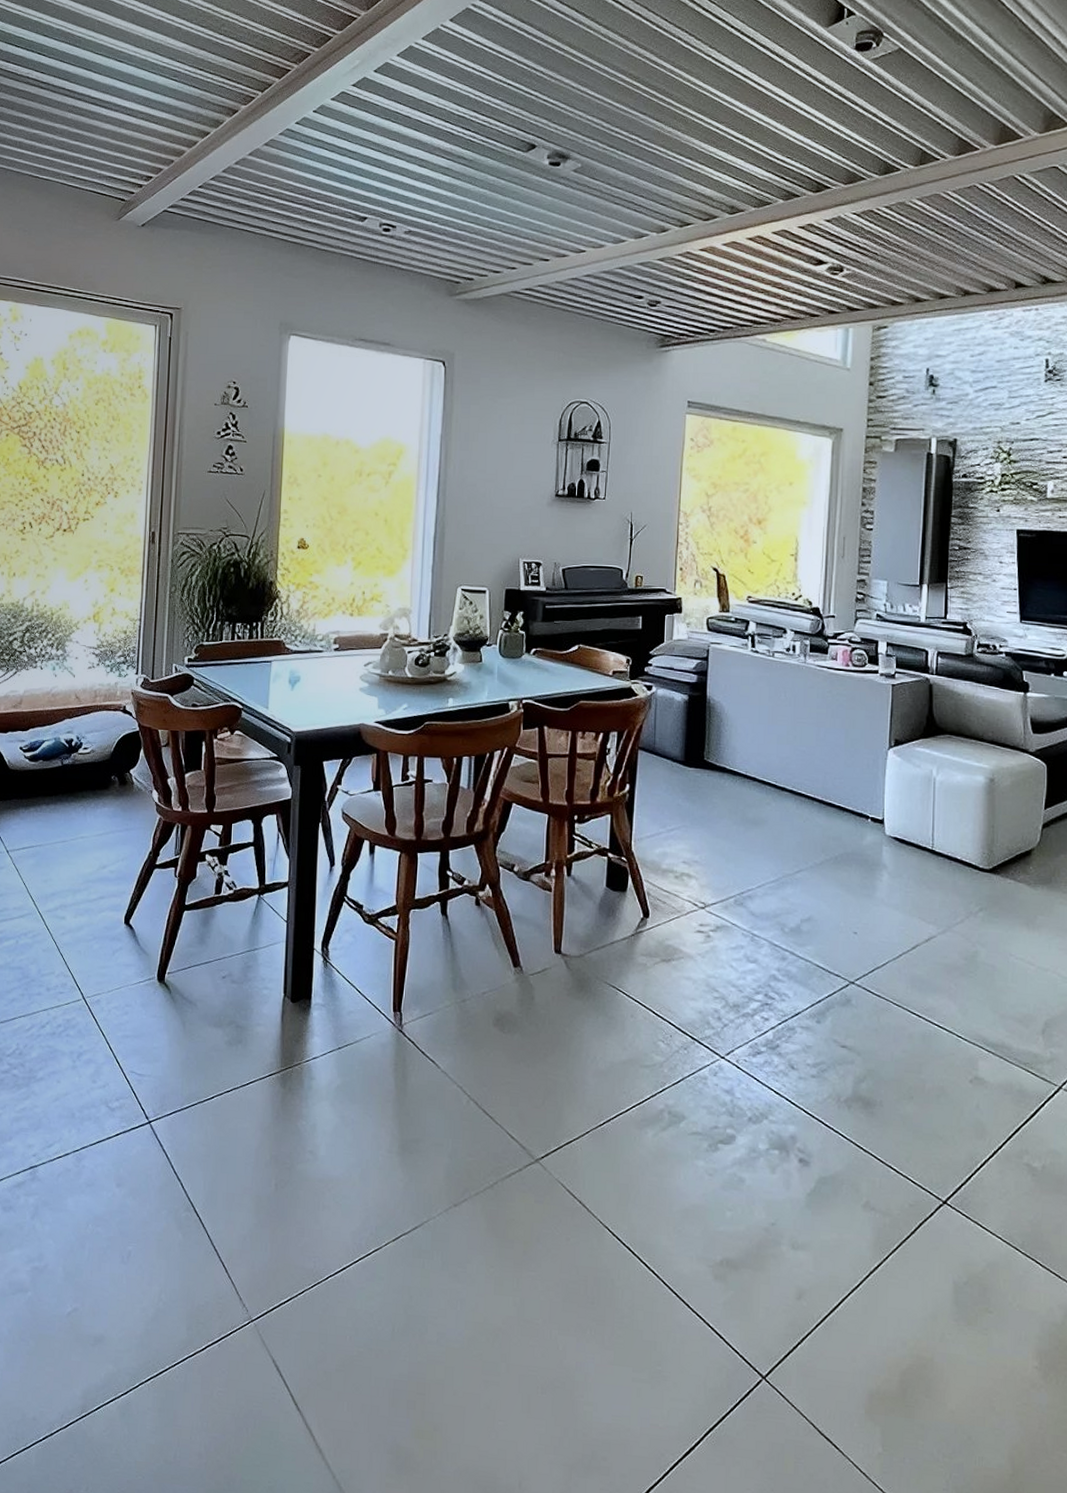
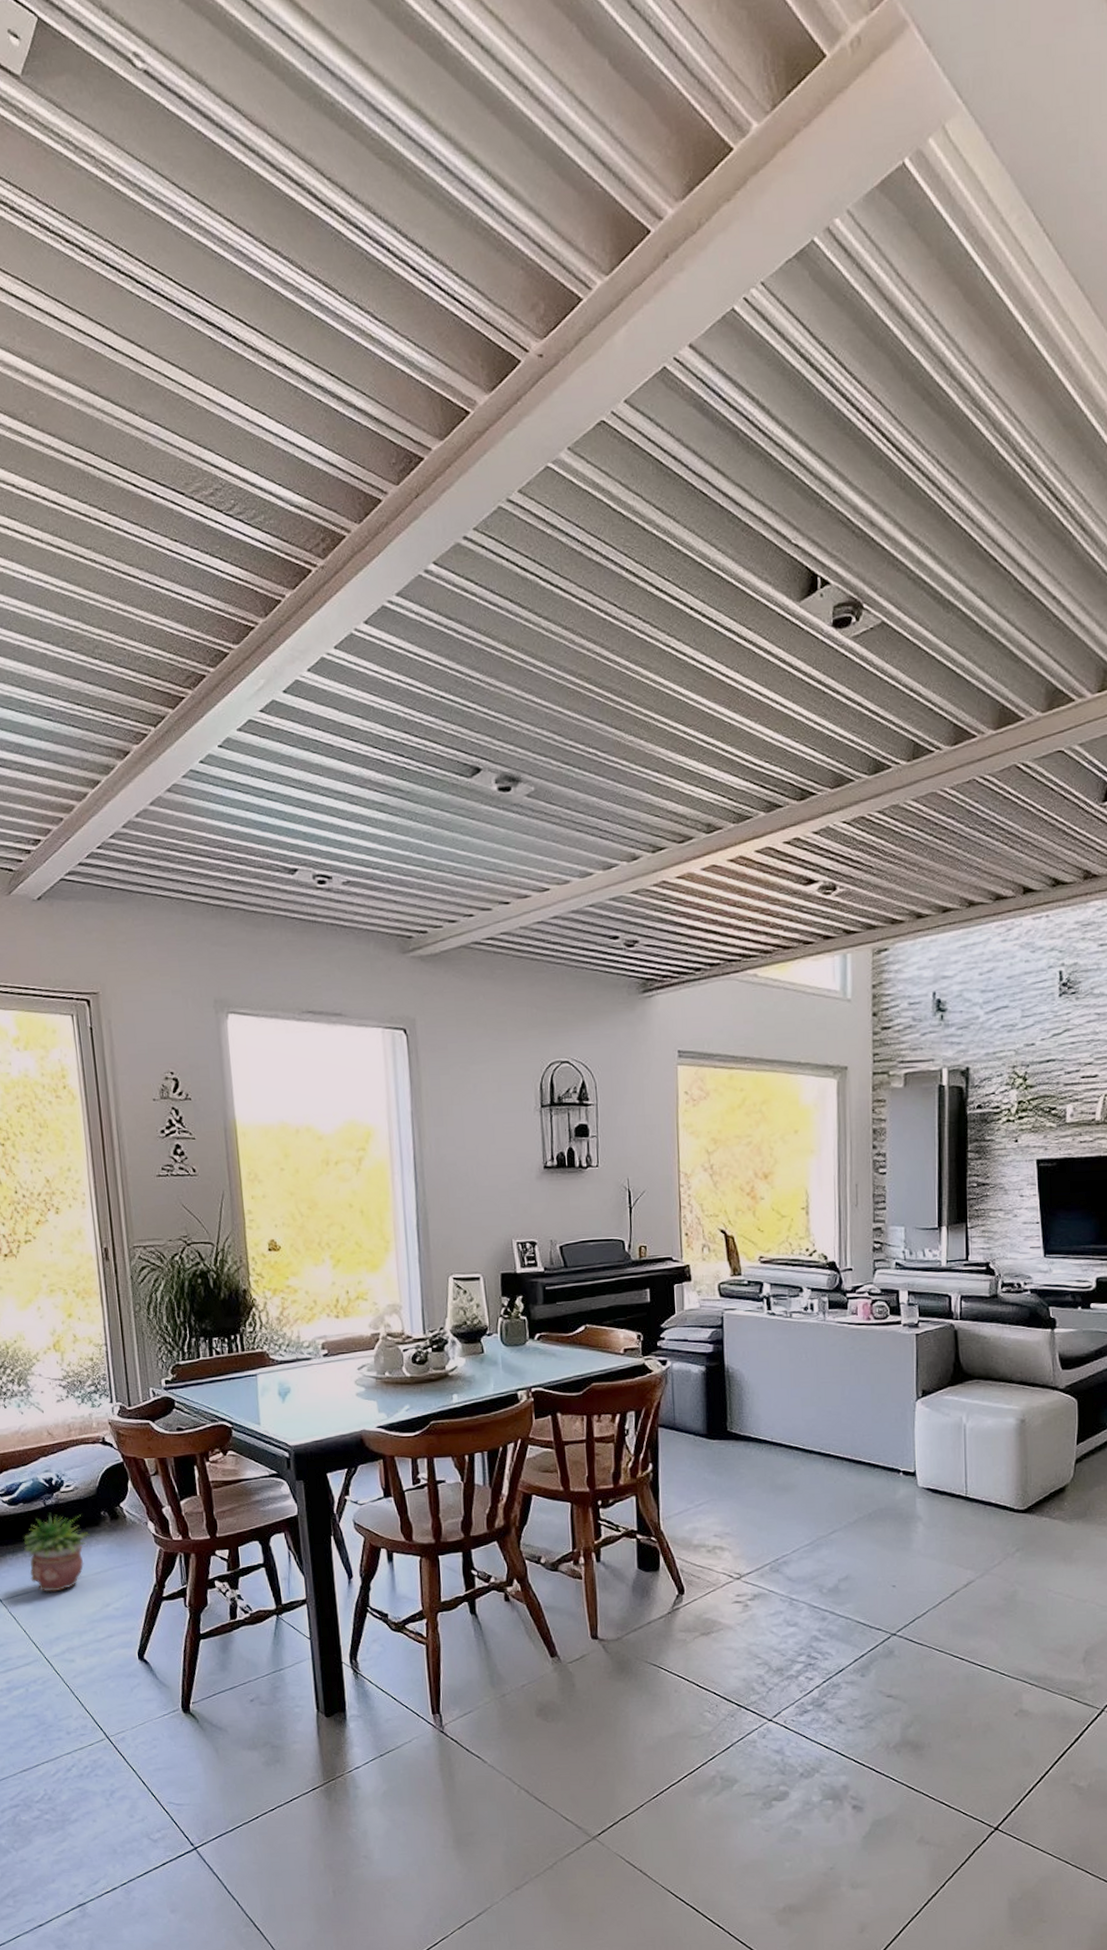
potted plant: none [37,772,99,849] -> present [23,1512,90,1592]

